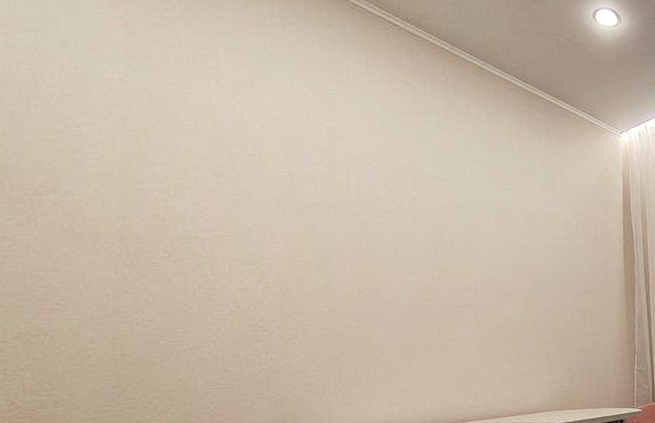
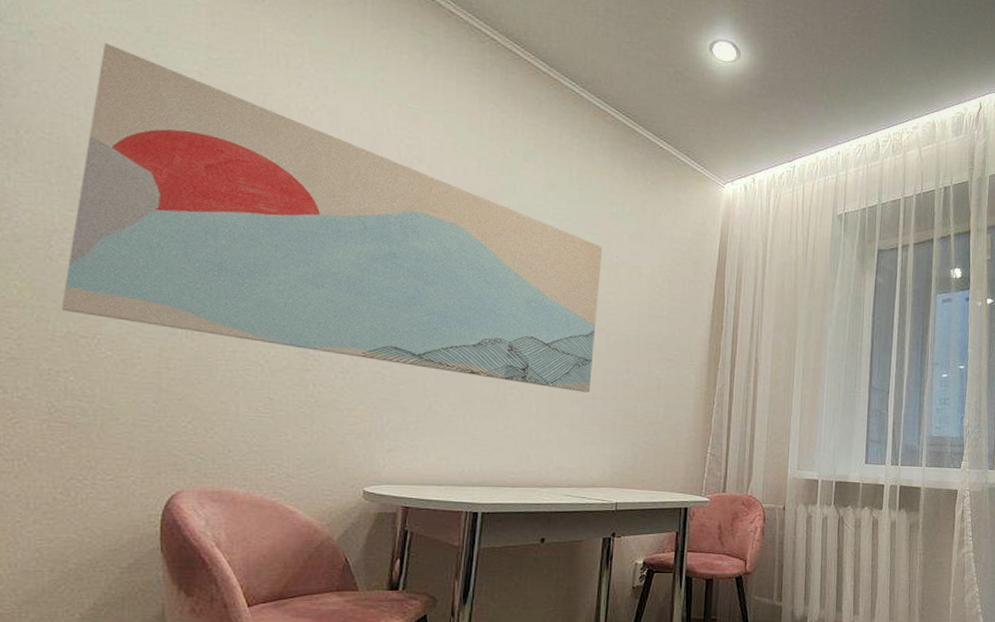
wall art: none [9,60,523,330] -> present [61,42,603,393]

